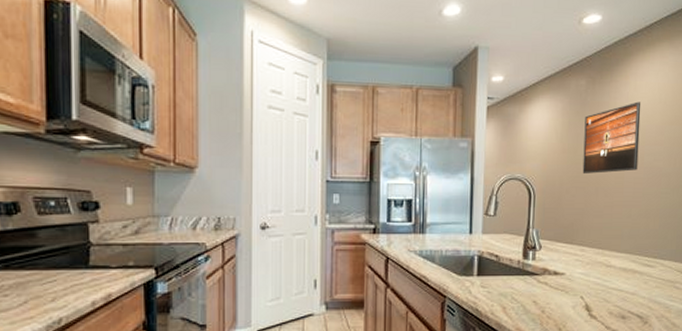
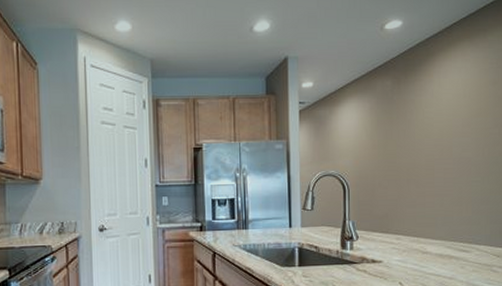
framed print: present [582,101,641,175] -> none [393,97,447,168]

